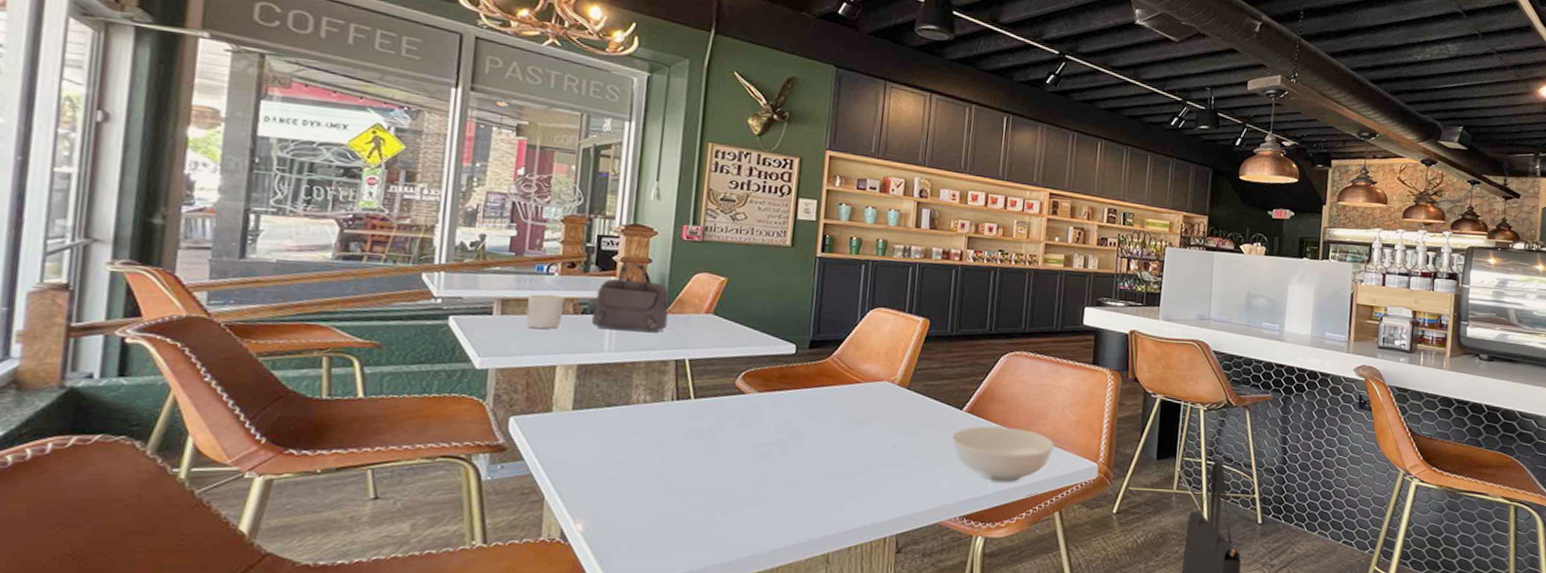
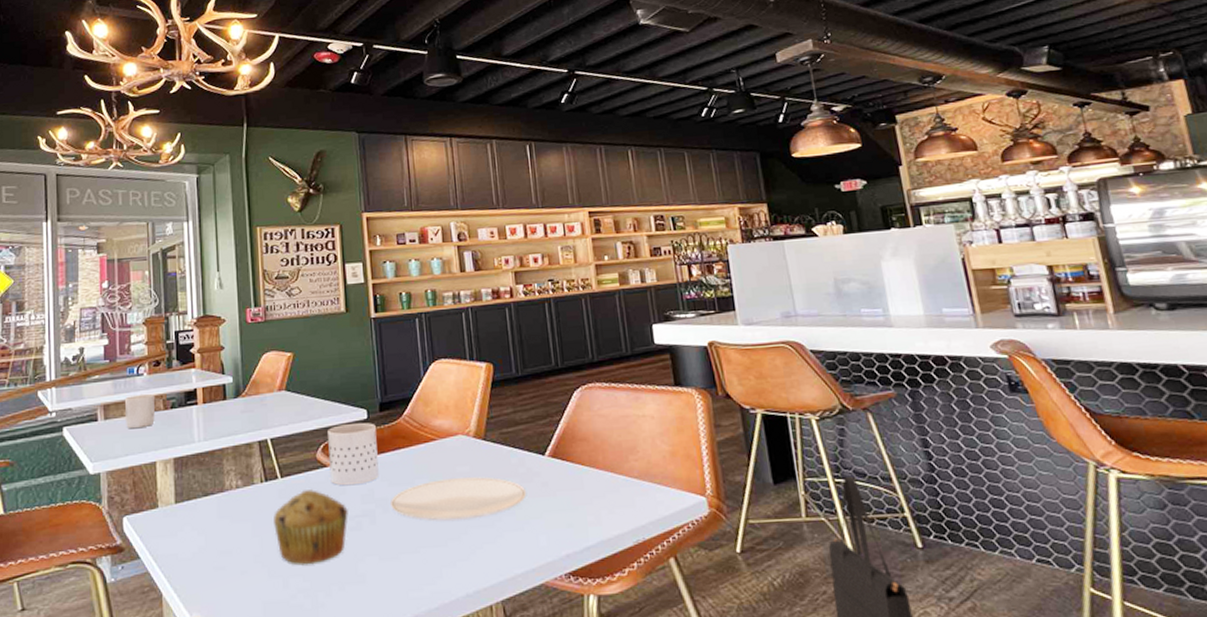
handbag: present [591,254,669,333] -> none [180,344,246,420]
muffin: none [678,412,760,485] -> present [274,488,348,565]
mug: none [746,355,803,416] -> present [328,422,379,486]
plate: none [803,420,939,460] -> present [389,477,527,522]
bowl: present [952,426,1055,483] -> none [539,467,653,531]

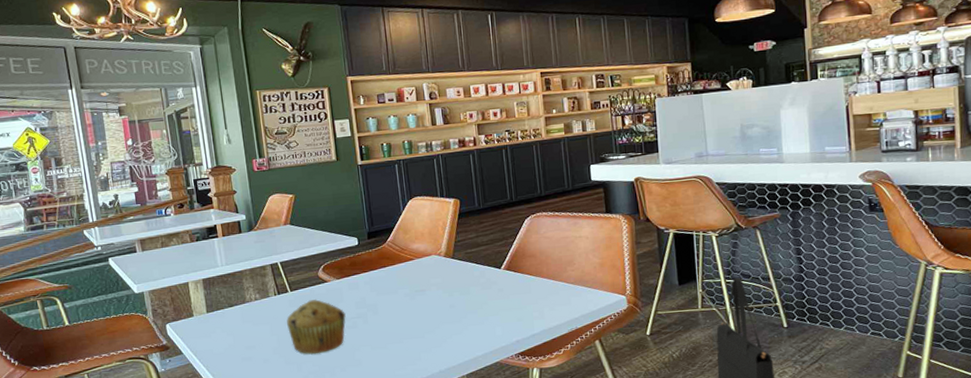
mug: present [124,393,156,429] -> none [157,229,184,258]
mug: present [328,422,379,486] -> none [326,248,369,296]
plate: present [389,477,527,522] -> none [378,286,487,320]

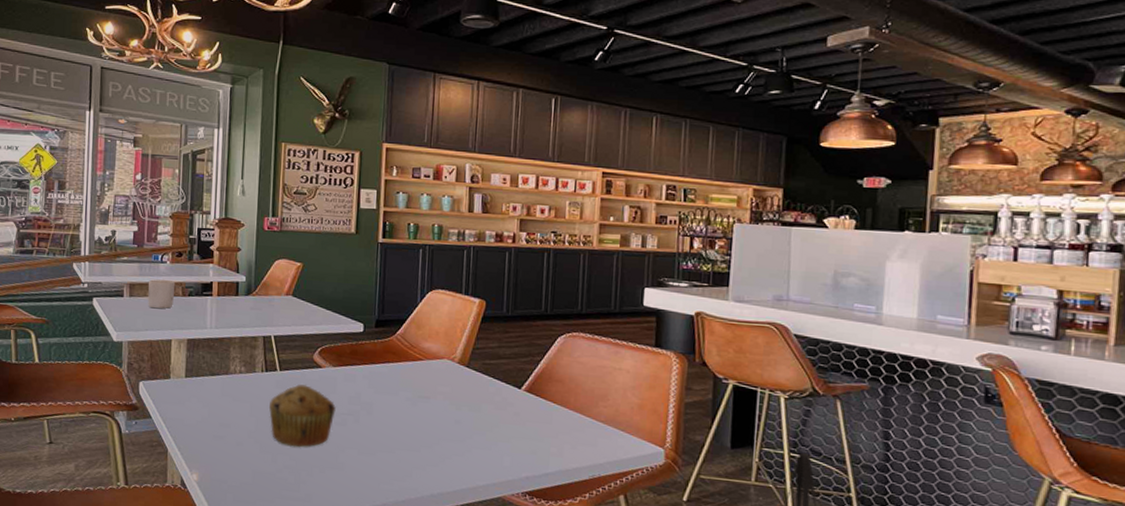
mug: none [157,229,184,258] -> present [147,279,176,309]

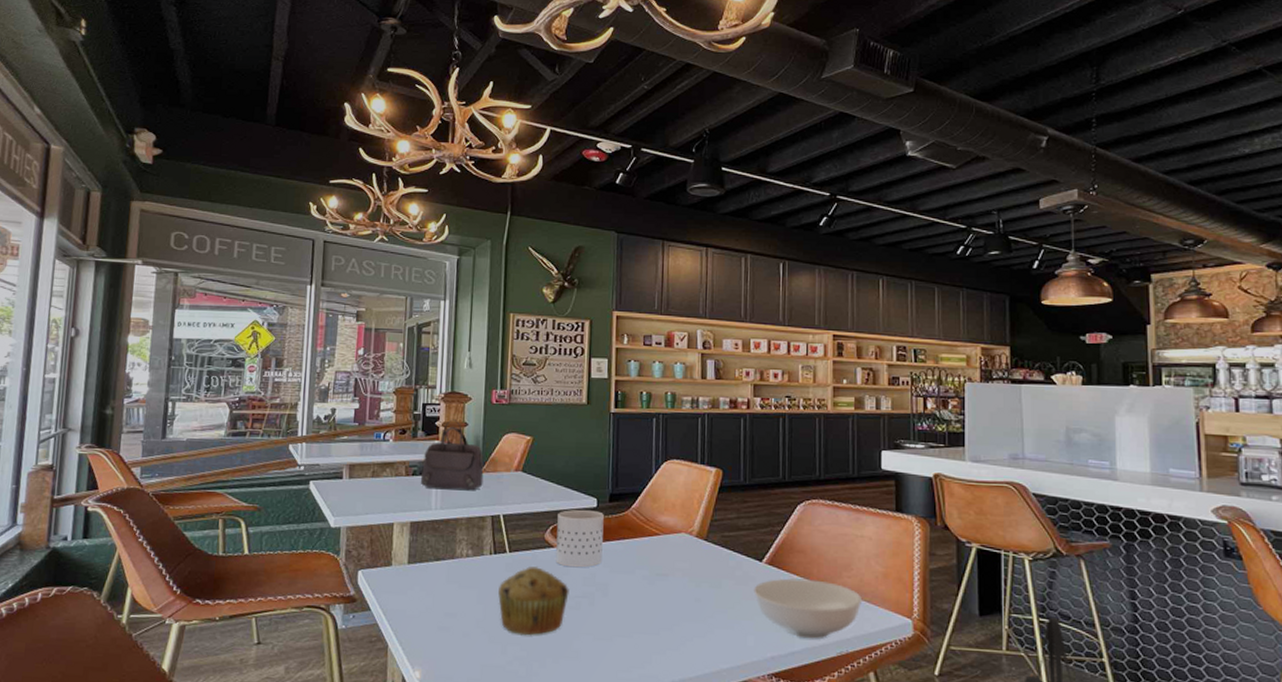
mug: present [147,279,176,309] -> none [368,458,399,491]
handbag: none [196,244,256,313] -> present [420,419,484,491]
mug: none [323,333,370,388] -> present [556,509,604,568]
bowl: none [511,405,618,463] -> present [754,578,863,639]

